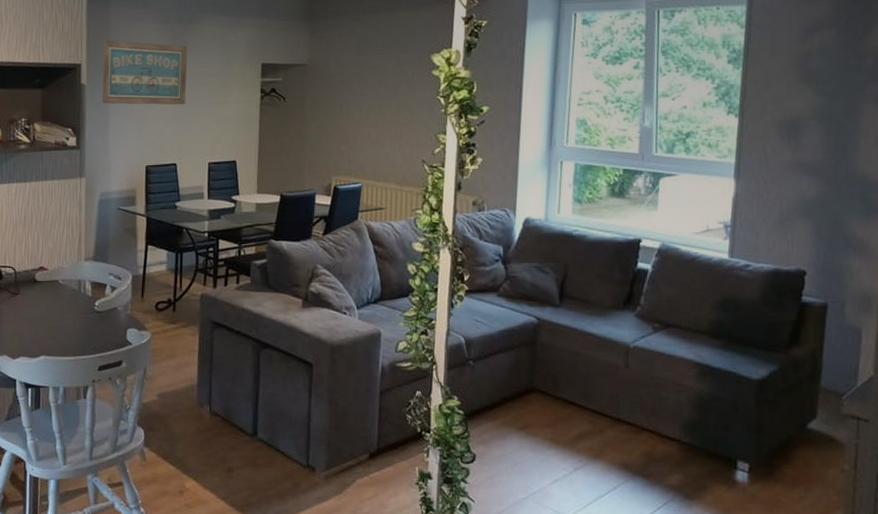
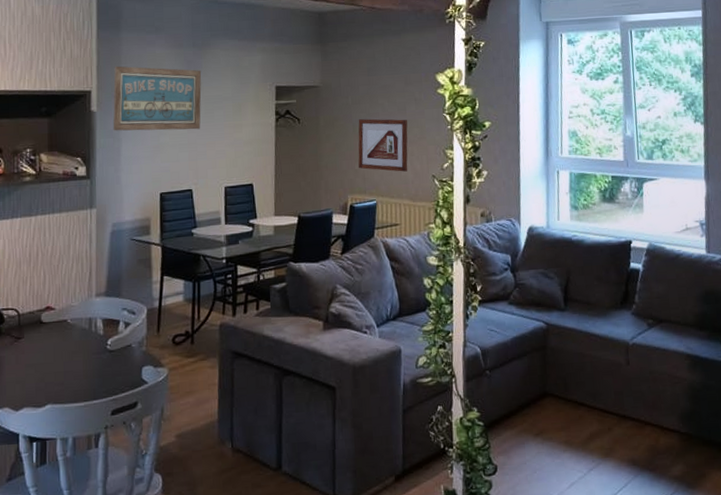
picture frame: none [344,99,398,155] -> present [358,118,408,172]

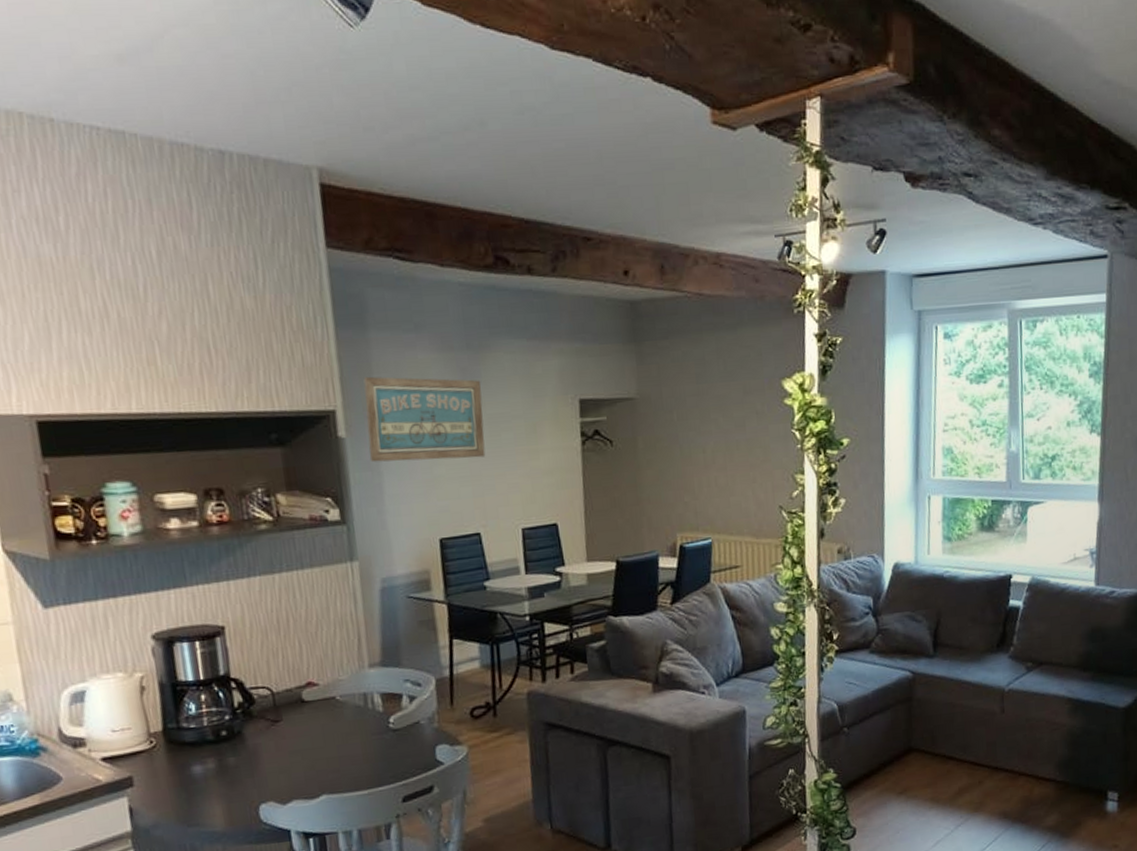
picture frame: present [358,118,408,172] -> none [686,438,750,503]

